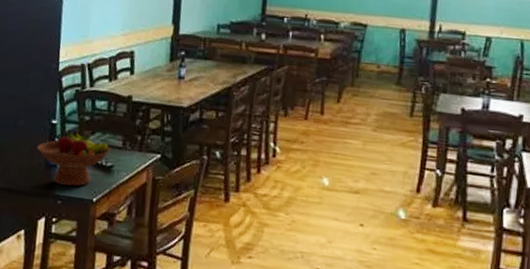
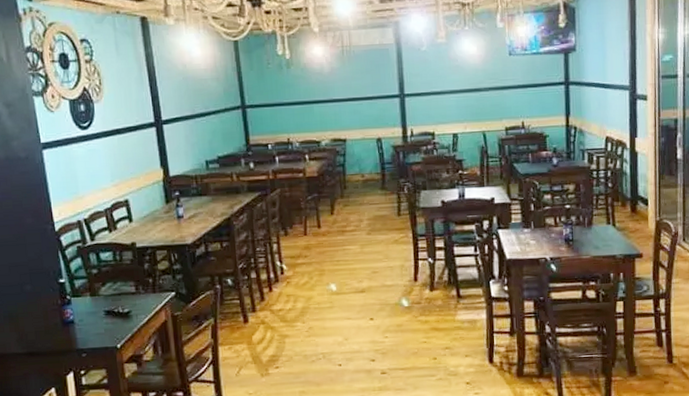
fruit bowl: present [37,129,111,187] -> none [50,285,125,339]

